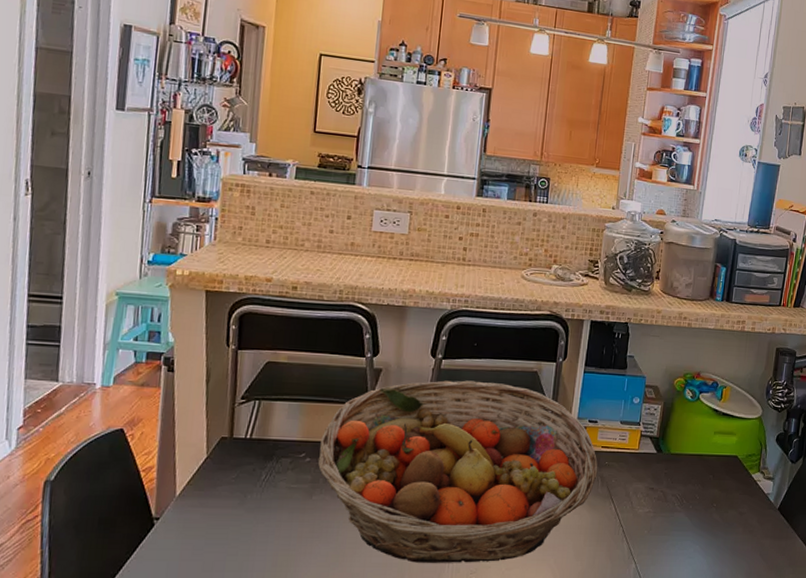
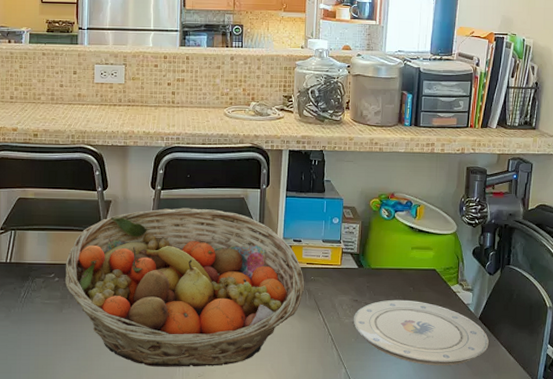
plate: none [647,488,787,560] -> present [353,299,489,366]

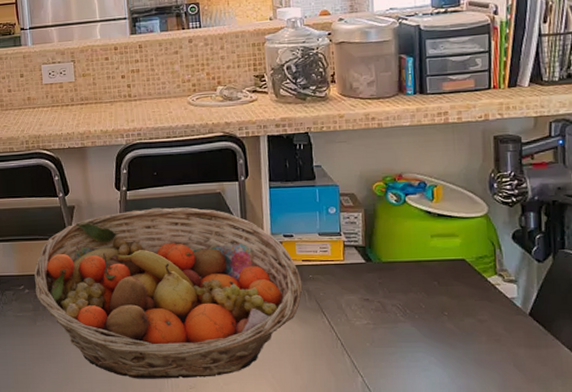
plate: present [353,299,489,366] -> none [365,296,546,372]

